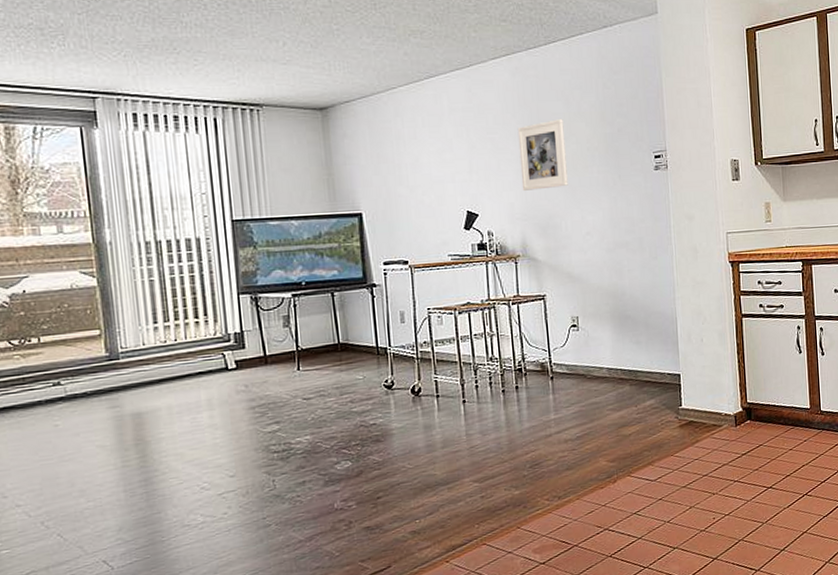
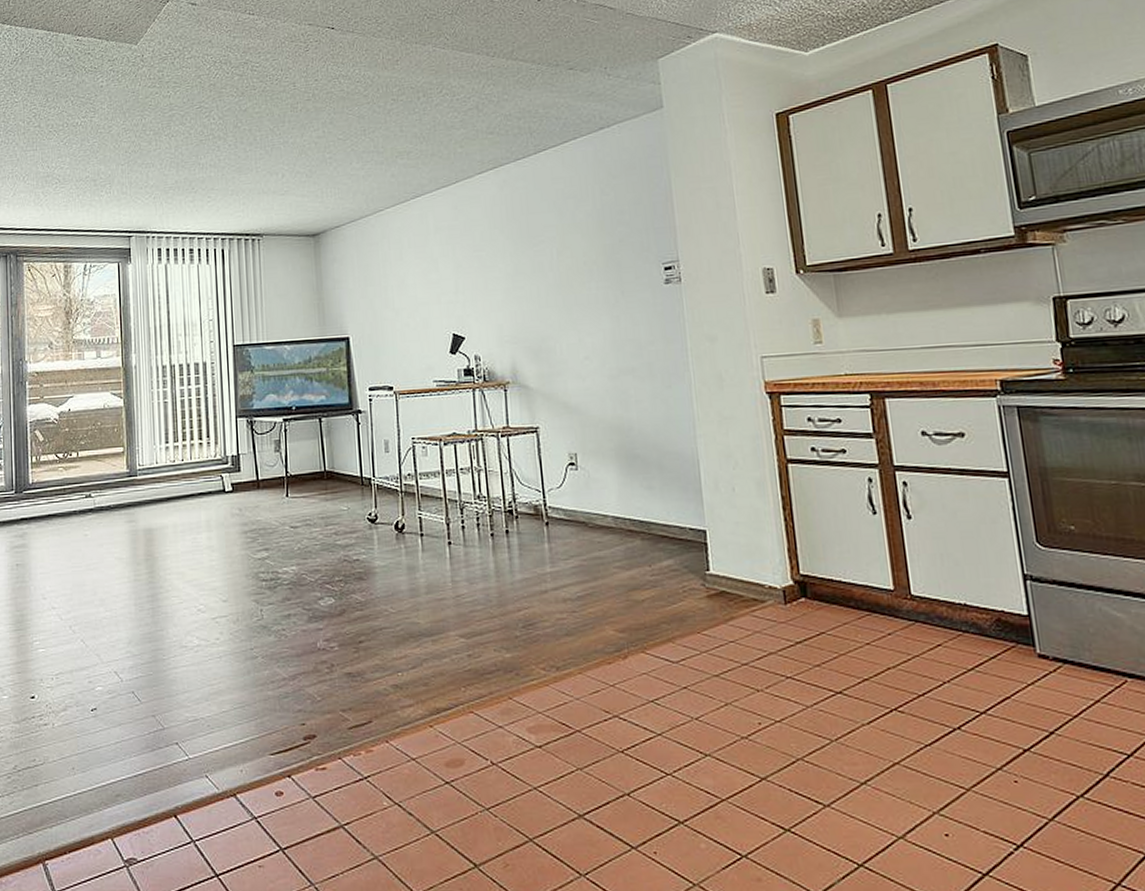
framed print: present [517,119,568,191] -> none [505,232,563,311]

